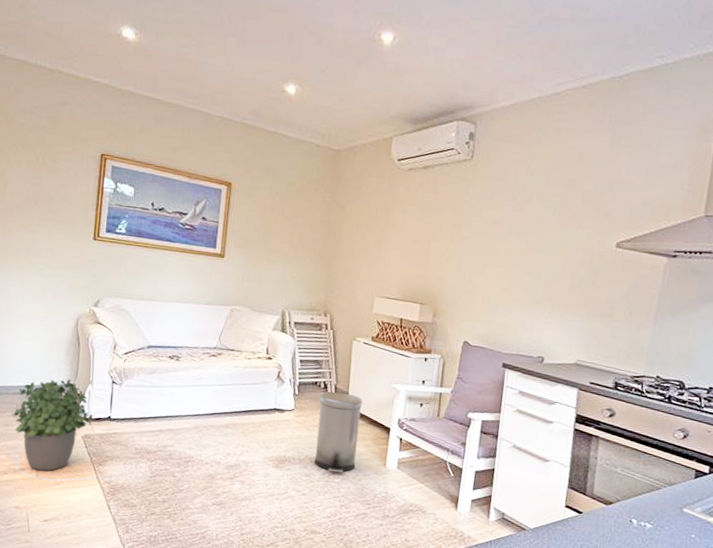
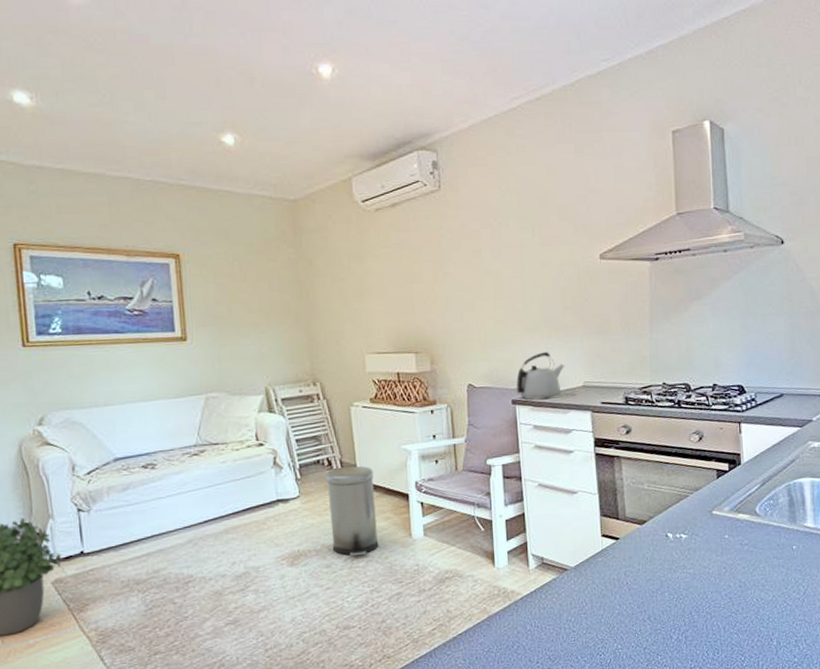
kettle: none [509,325,561,369] -> present [516,352,565,400]

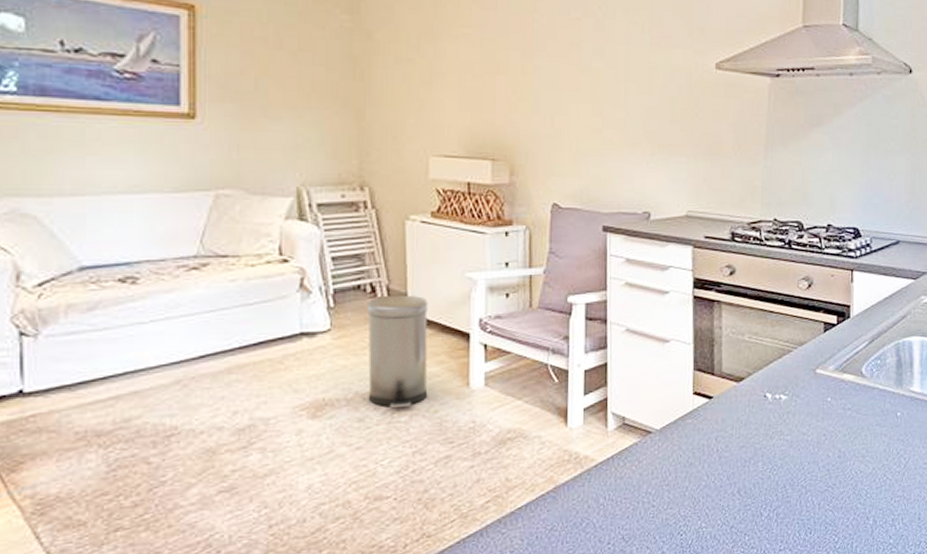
kettle: present [516,352,565,400] -> none [610,172,667,228]

